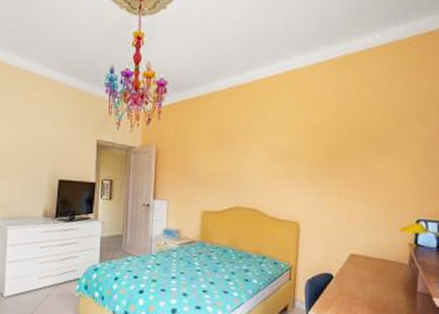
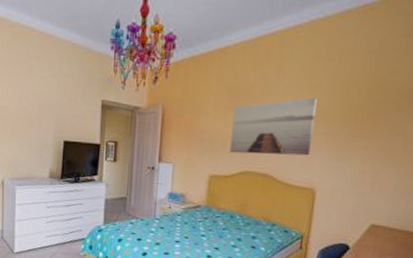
wall art: none [220,138,296,192] -> present [229,97,317,156]

